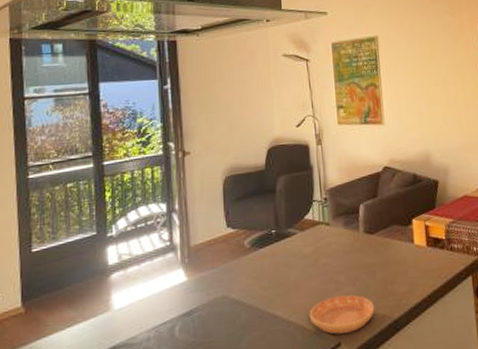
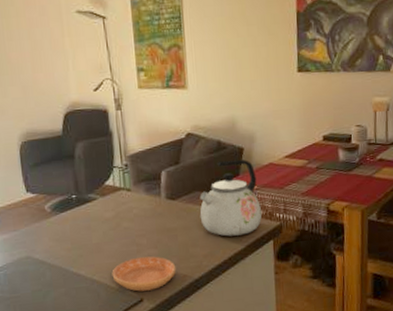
kettle: none [397,192,460,272] -> present [200,159,263,237]

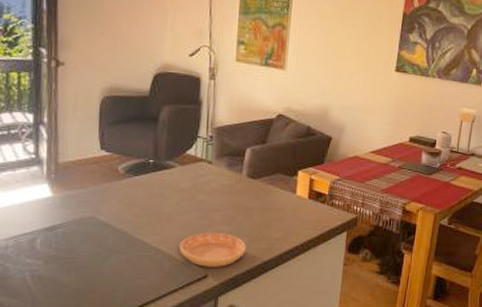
kettle: present [200,159,263,237] -> none [278,146,341,223]

